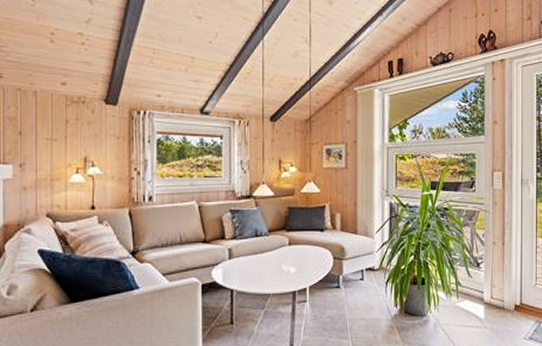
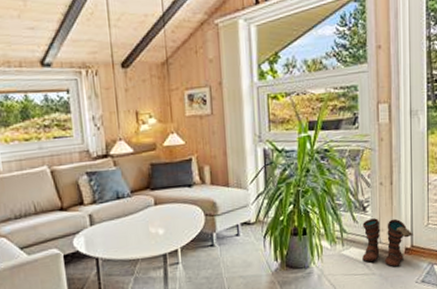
boots: none [475,274,522,322] -> present [362,218,413,267]

